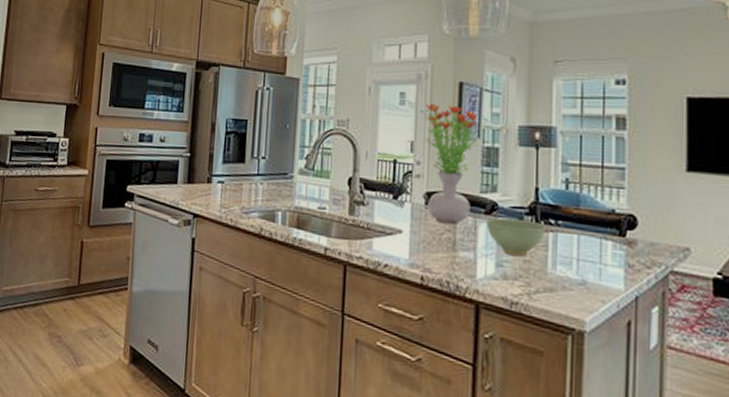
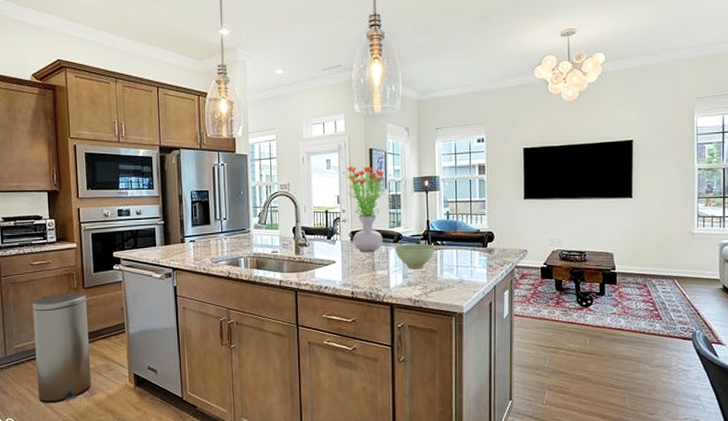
pedal bin: none [18,229,91,369] -> present [32,292,92,404]

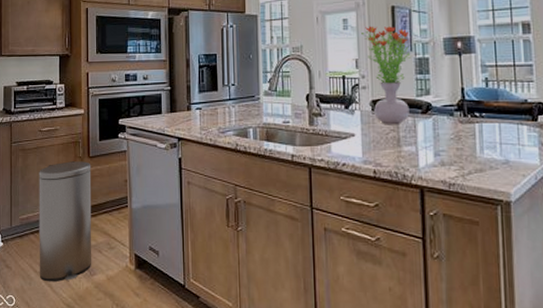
bowl: present [394,243,436,270] -> none [422,115,473,146]

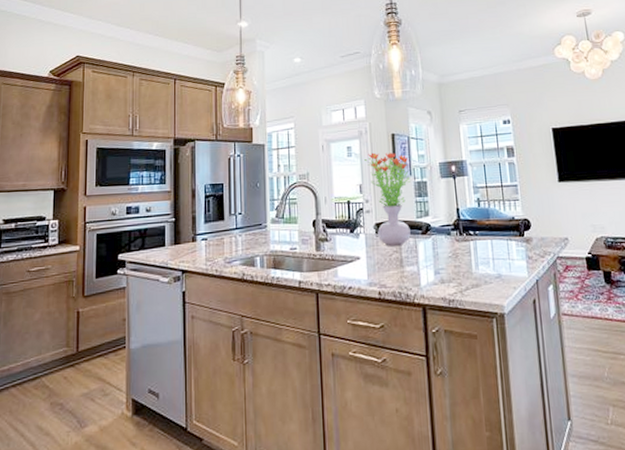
pedal bin: present [39,161,92,282] -> none [20,301,86,441]

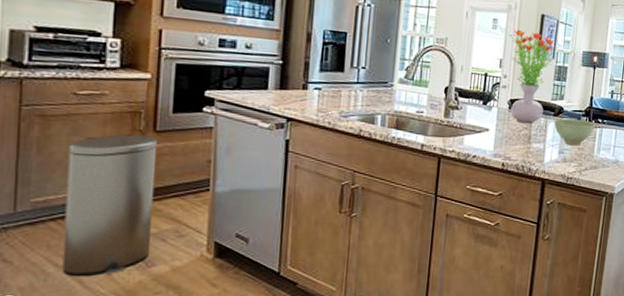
pedal bin: none [20,301,86,441] -> present [62,134,158,277]
bowl: none [423,234,469,264] -> present [553,118,596,146]

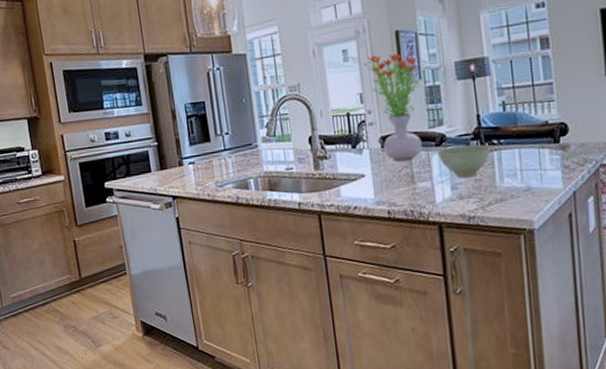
pedal bin: present [62,134,158,277] -> none [23,231,96,358]

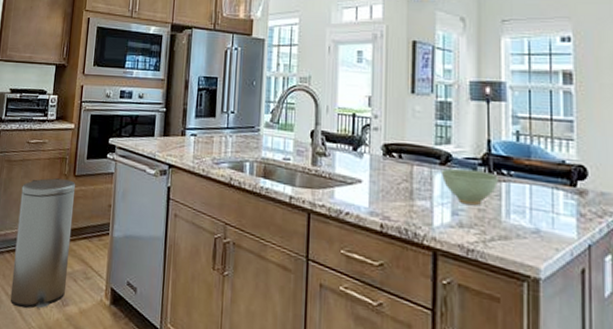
pedal bin: none [23,231,96,358] -> present [10,178,76,309]
flower arrangement: present [364,53,423,162] -> none [377,61,432,175]

